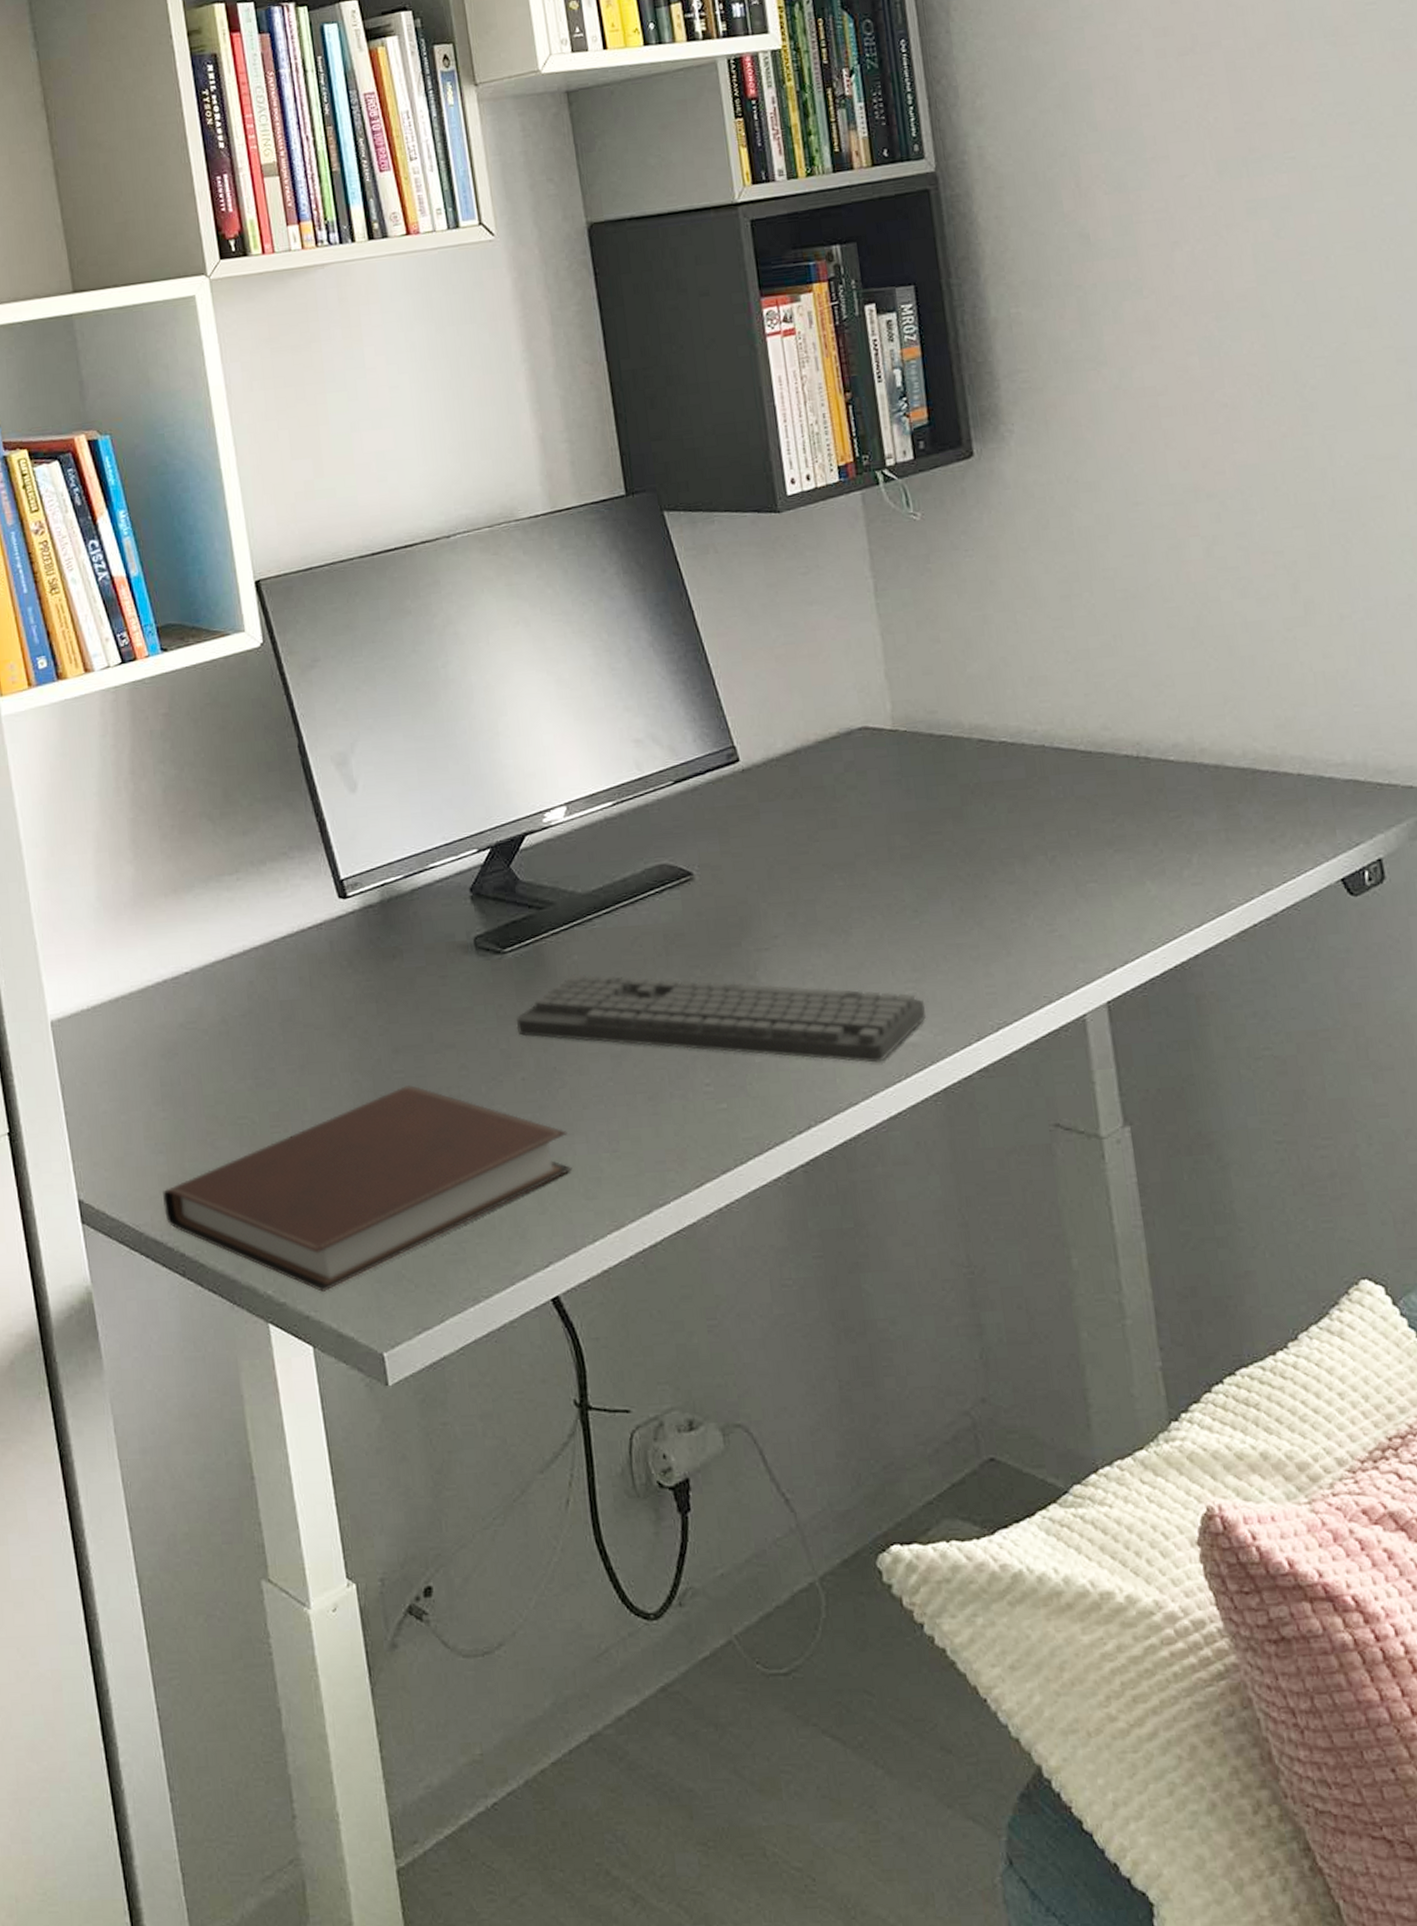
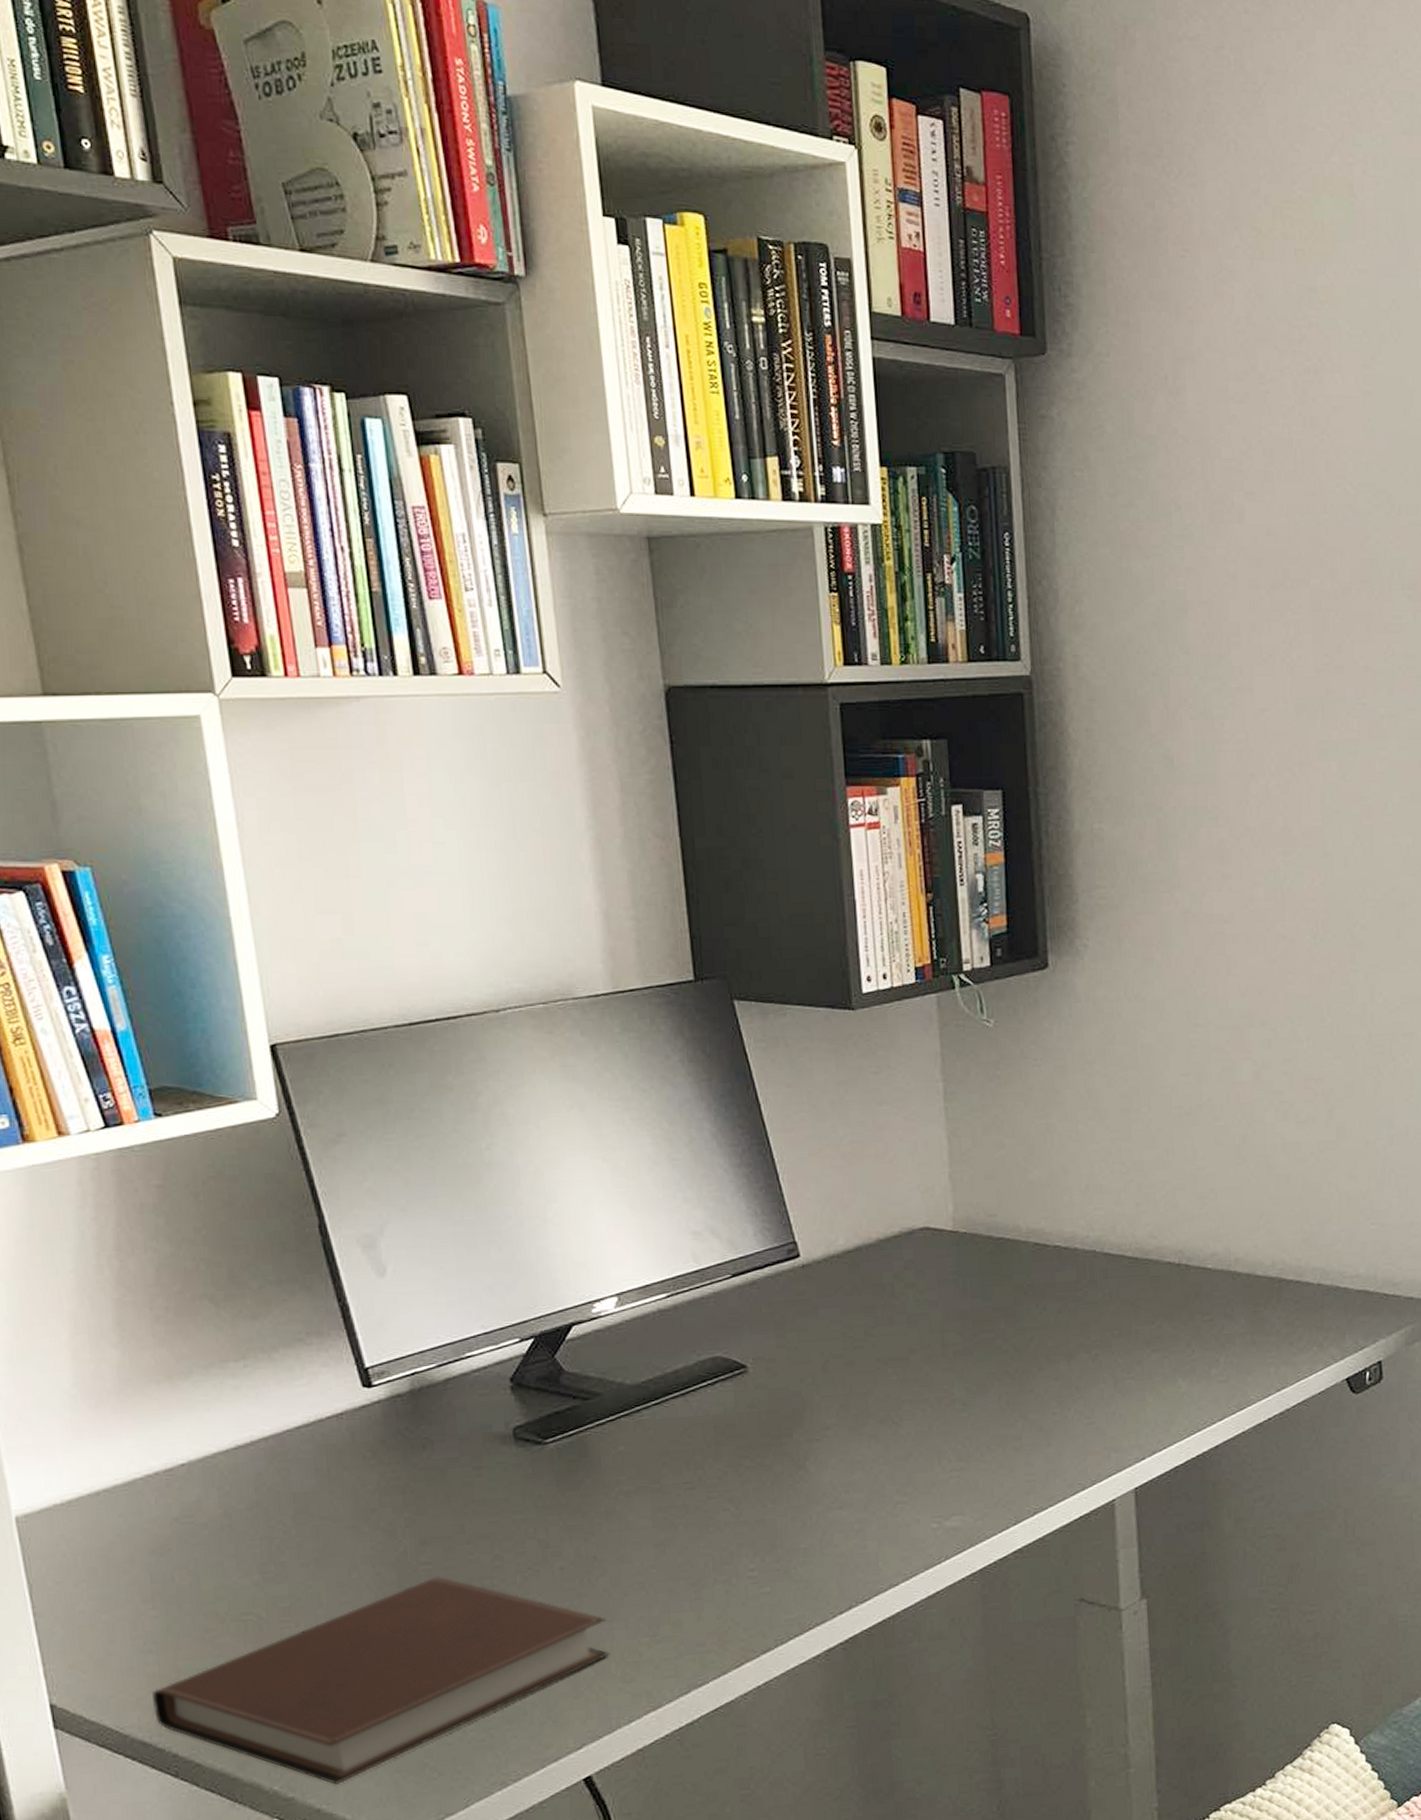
keyboard: present [516,974,927,1063] -> none [556,1464,969,1546]

